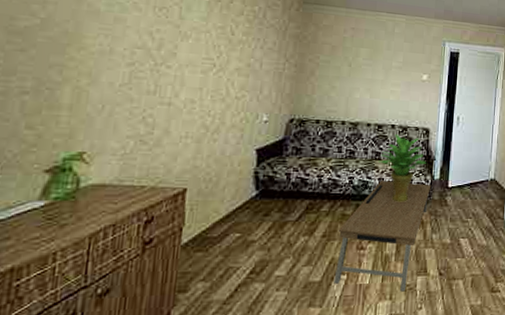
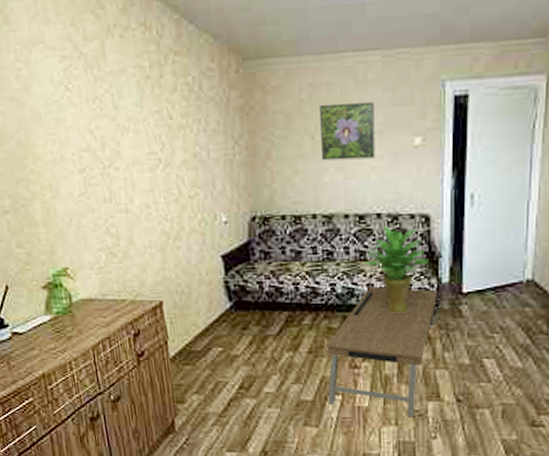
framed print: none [355,43,397,85] -> present [320,101,375,161]

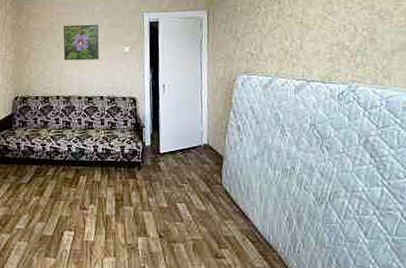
coffee table: present [326,287,439,418] -> none [63,148,143,250]
potted plant: present [363,226,428,313] -> none [91,105,136,168]

